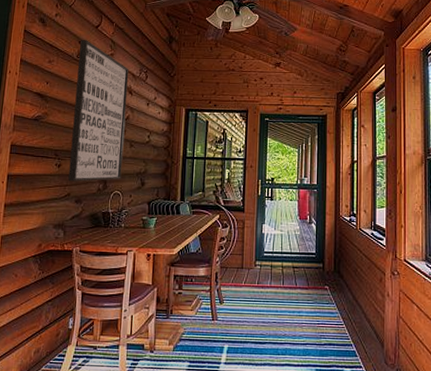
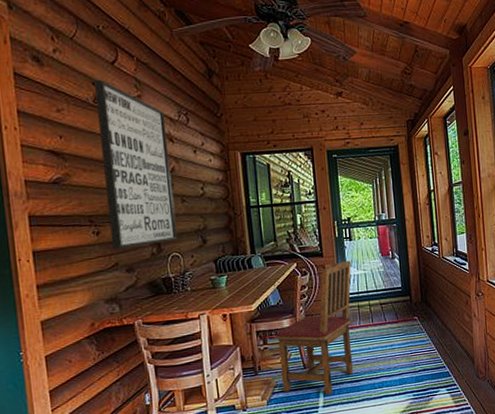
dining chair: none [189,219,270,352] -> present [274,260,354,395]

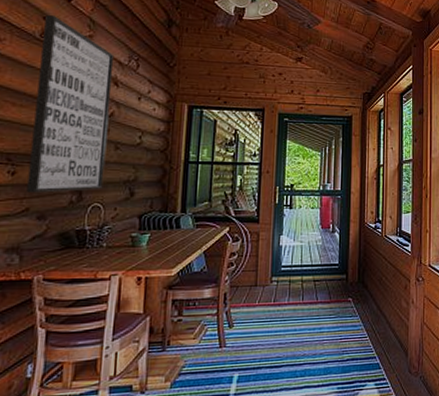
dining chair: present [274,260,354,395] -> none [191,230,289,381]

